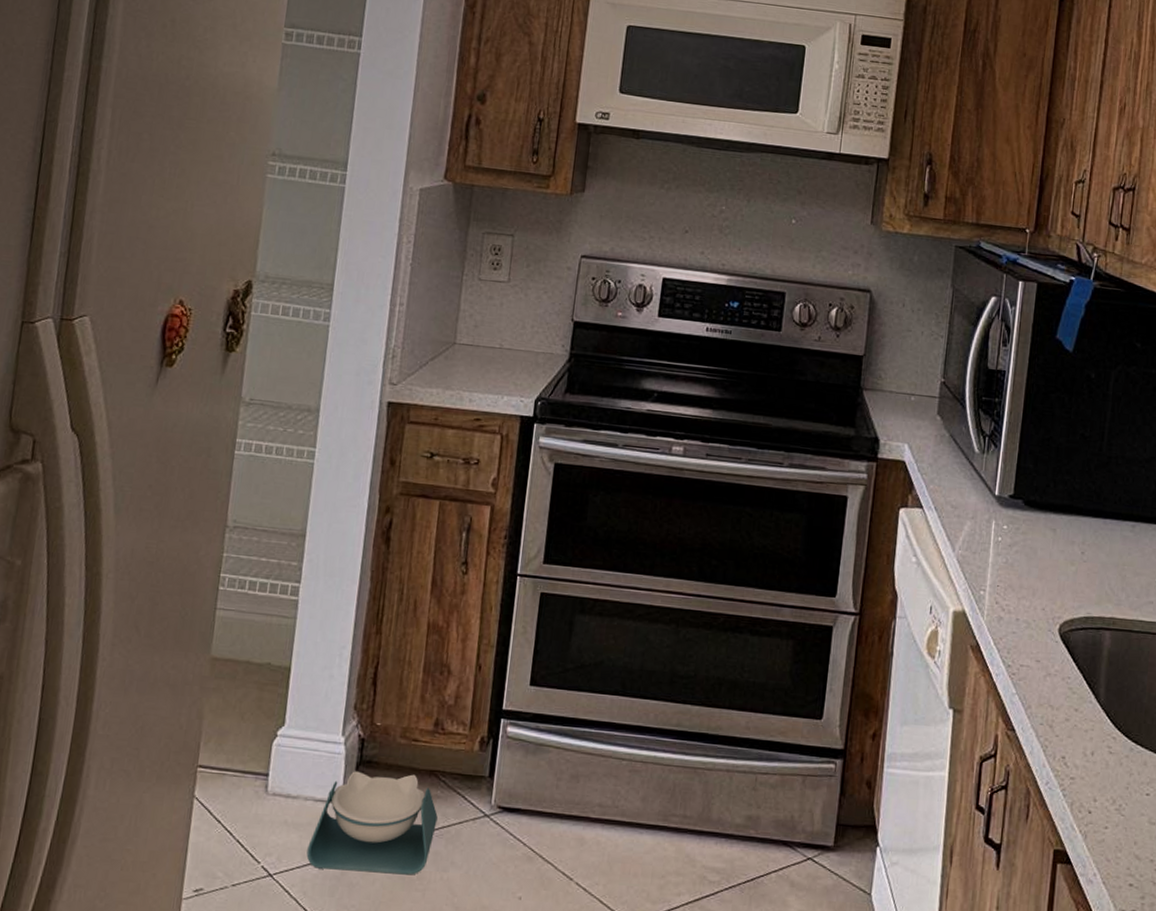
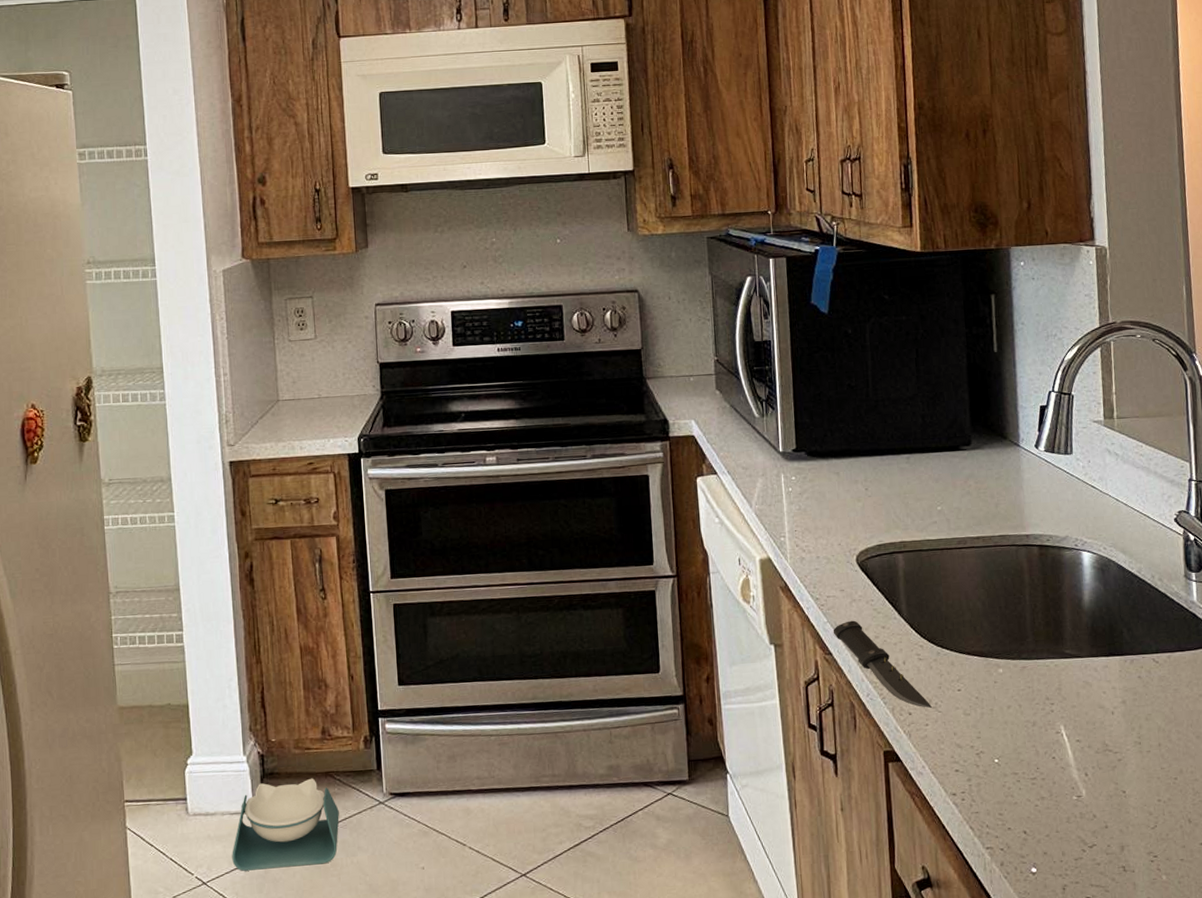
knife: none [1020,696,1115,809] -> present [833,620,932,708]

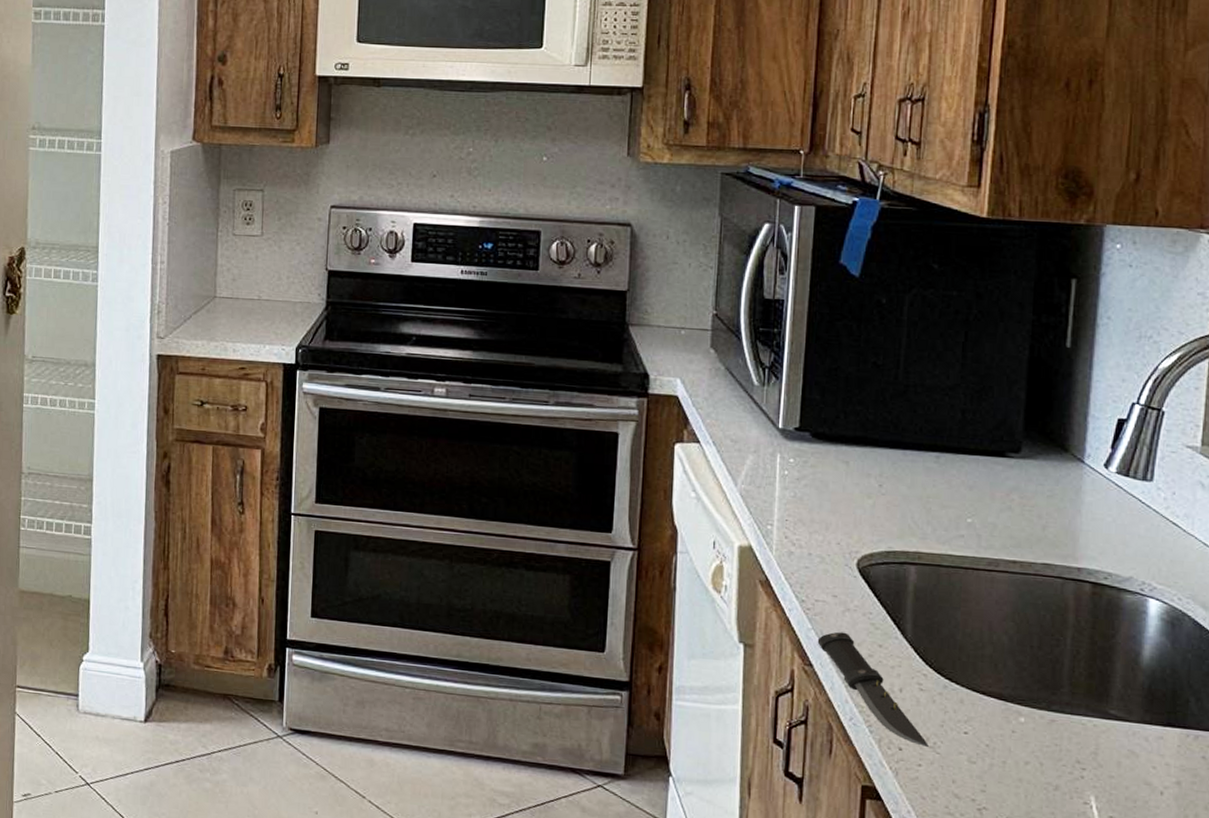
pet bowl: present [232,778,340,871] -> none [118,693,234,789]

